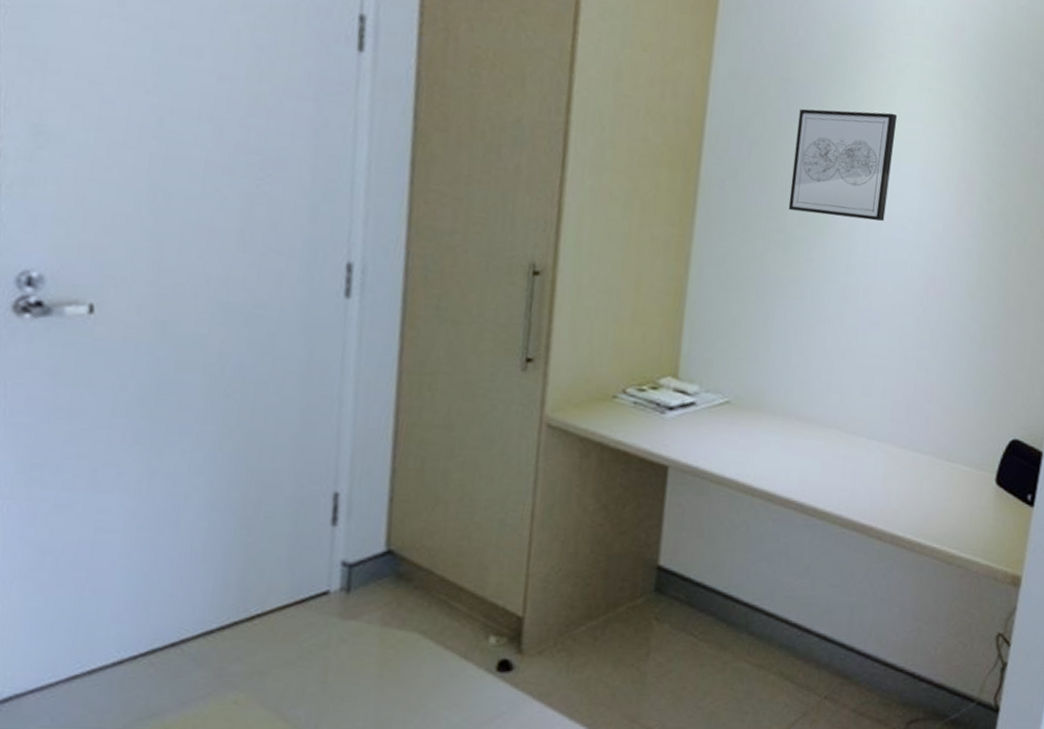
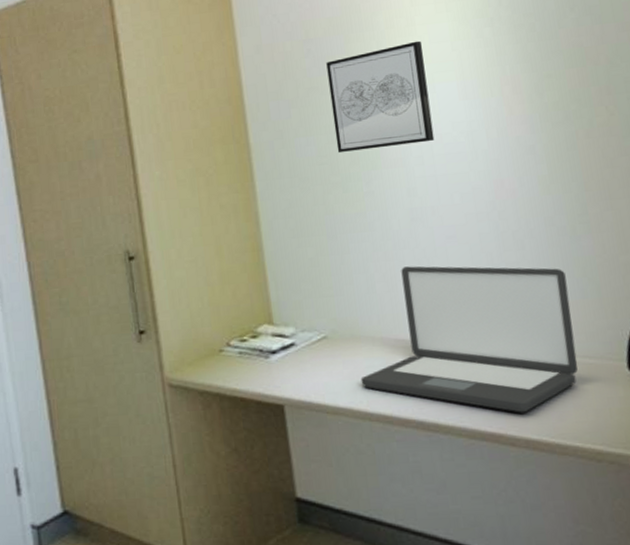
laptop: none [752,344,967,509] -> present [360,266,578,413]

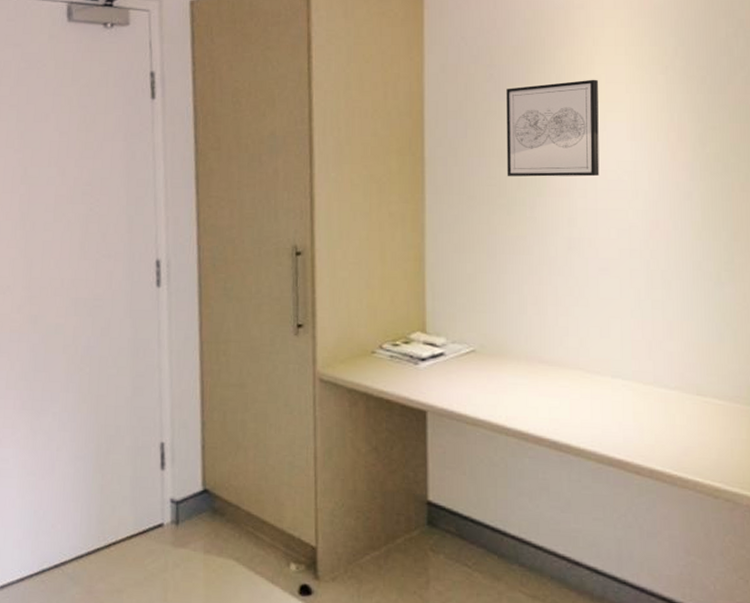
laptop: present [360,266,578,413] -> none [502,292,707,444]

